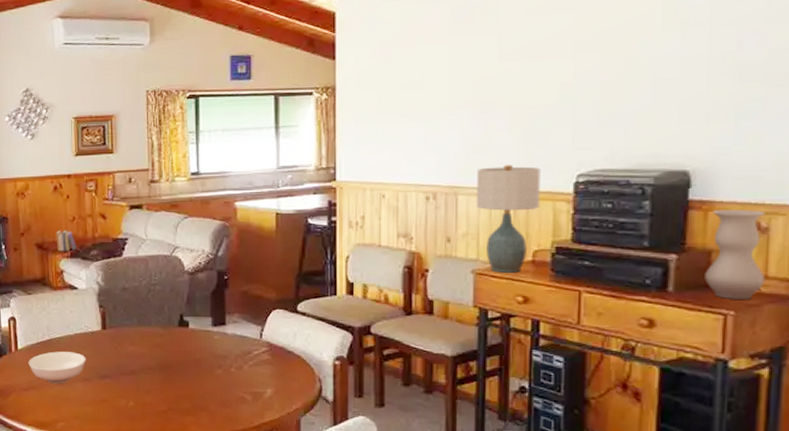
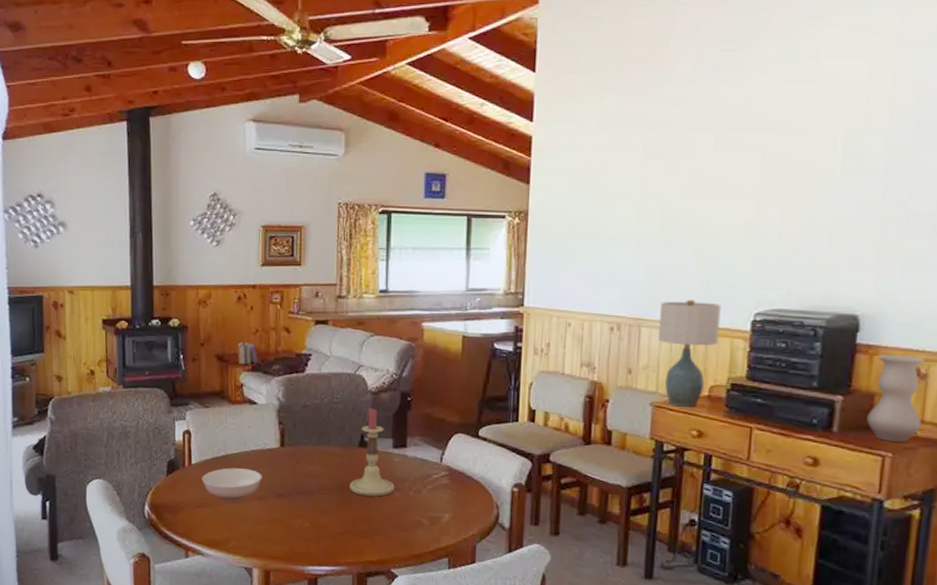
candlestick: none [171,288,216,375] -> present [349,408,395,497]

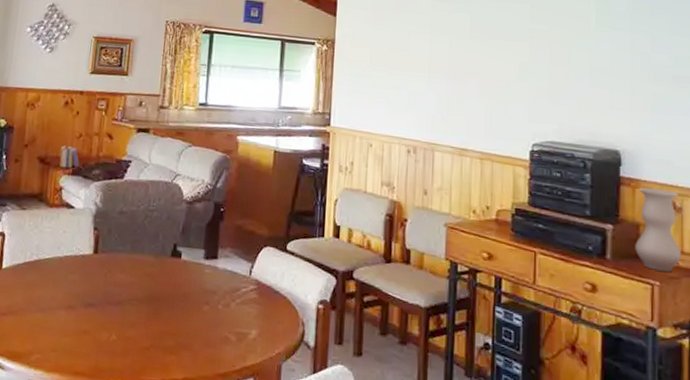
bowl: present [202,468,262,501] -> none [11,273,73,310]
candlestick: present [349,408,395,497] -> none [159,217,204,310]
table lamp: present [658,300,721,407] -> none [450,128,503,230]

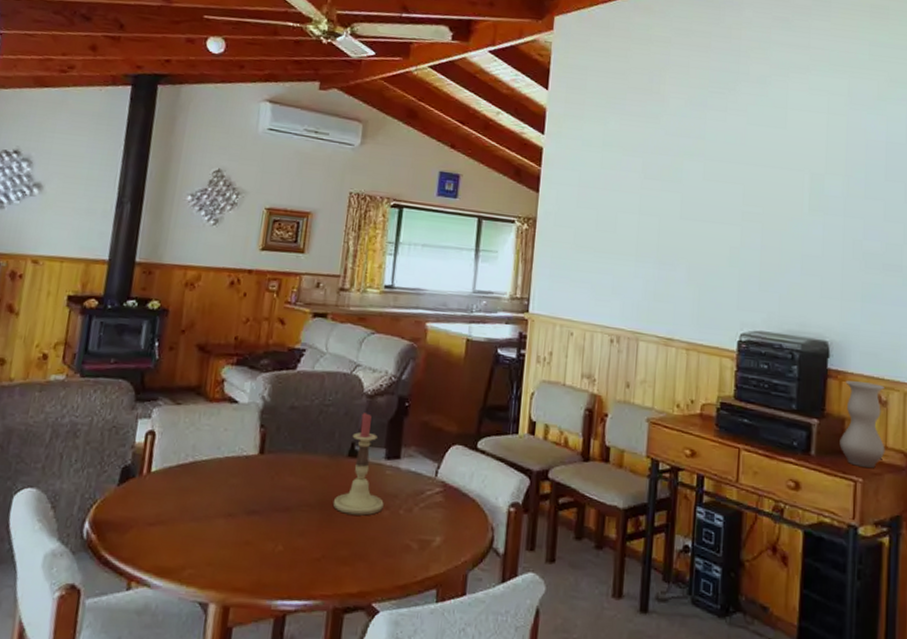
books: present [59,146,80,169] -> none [222,332,246,358]
candlestick: none [159,217,204,310] -> present [333,413,384,516]

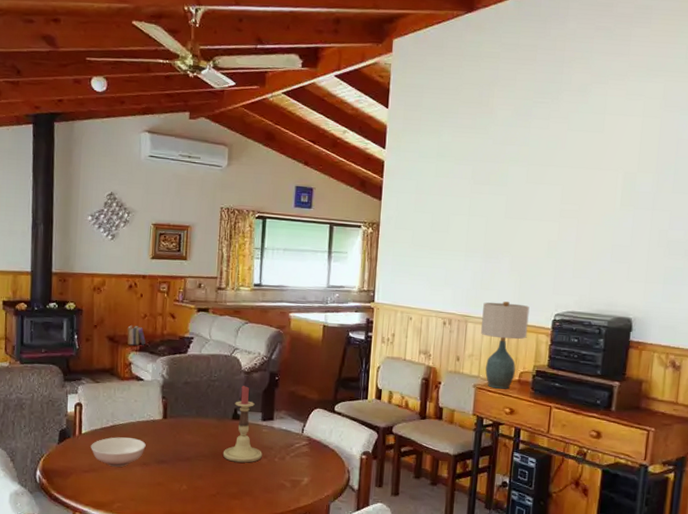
bowl: none [161,477,234,518] -> present [91,437,146,467]
books: none [222,332,246,358] -> present [127,325,146,346]
table lamp: none [655,316,711,425] -> present [481,301,530,389]
vase: present [839,380,885,468] -> none [636,350,679,420]

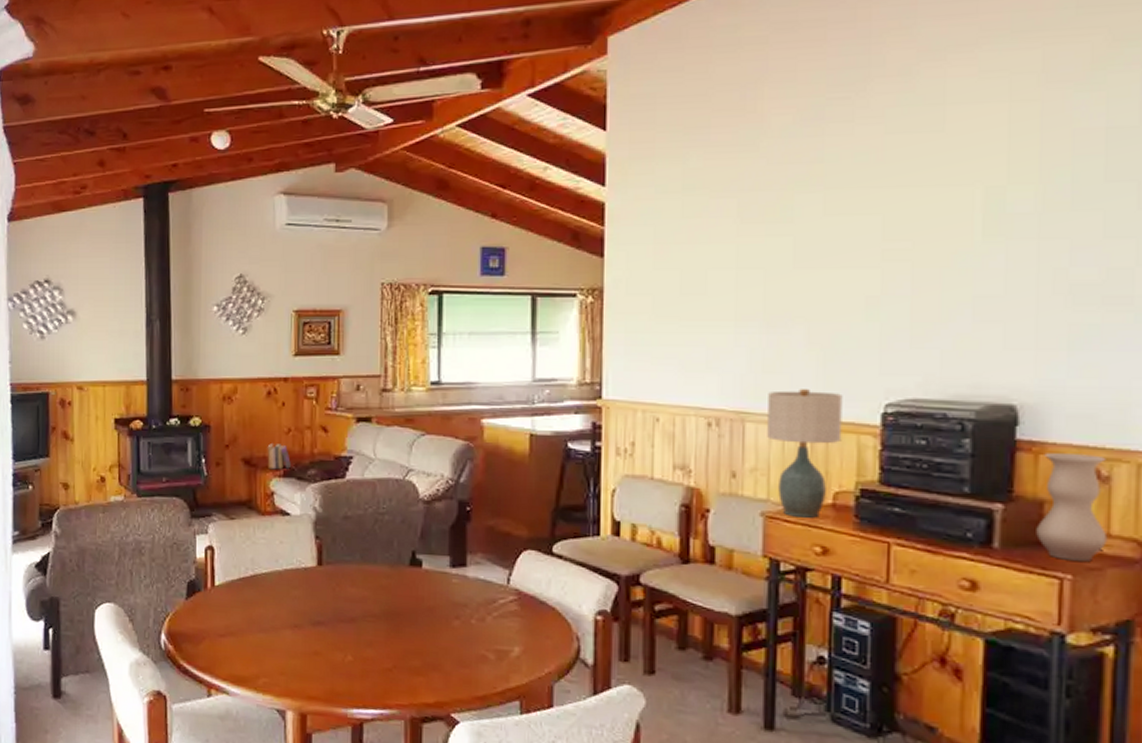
bowl: present [91,437,146,467] -> none [227,590,297,630]
candlestick: present [222,386,262,463] -> none [398,520,453,626]
vase: none [636,350,679,420] -> present [1036,453,1108,561]

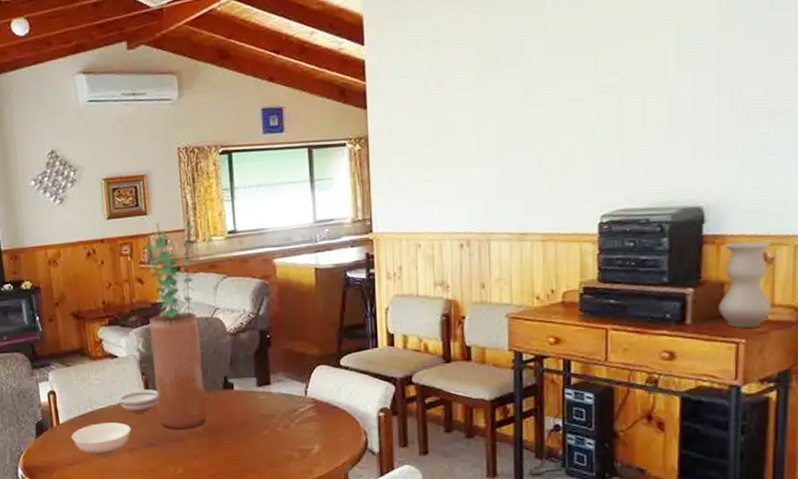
bowl: none [227,590,297,630] -> present [71,422,131,456]
books: present [267,444,291,470] -> none [92,297,114,320]
bowl: none [286,555,332,584] -> present [118,389,158,413]
vase: none [329,357,393,609] -> present [143,213,207,429]
table lamp: present [767,389,843,518] -> none [508,209,568,316]

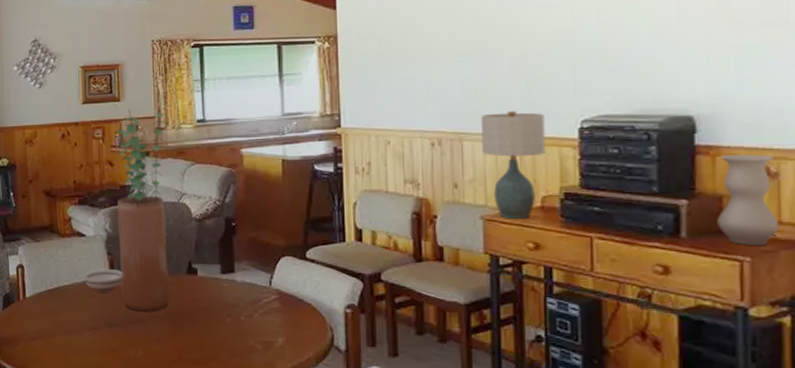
bowl: present [71,422,131,456] -> none [36,299,94,332]
table lamp: none [508,209,568,316] -> present [481,111,546,219]

